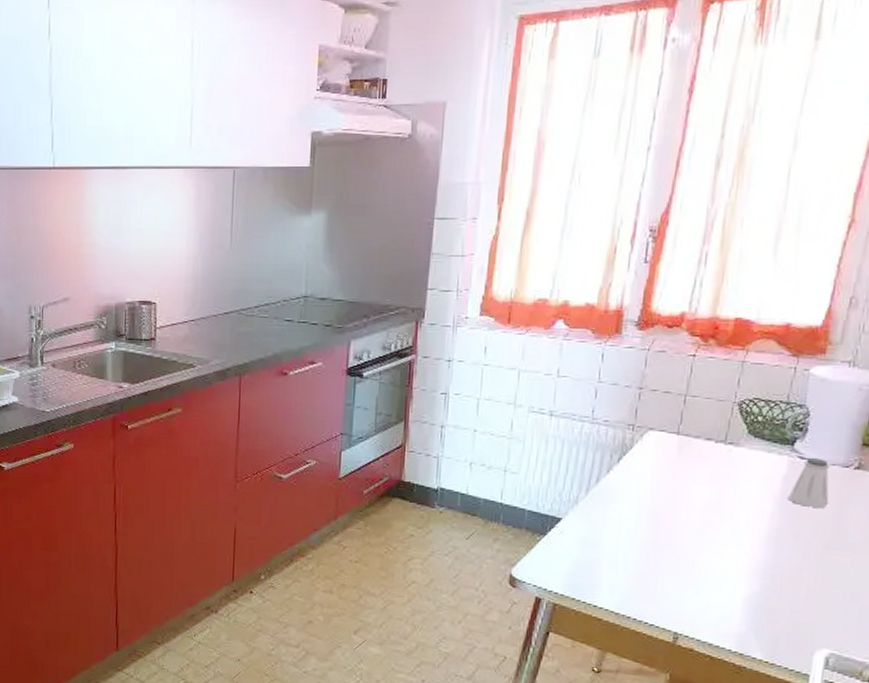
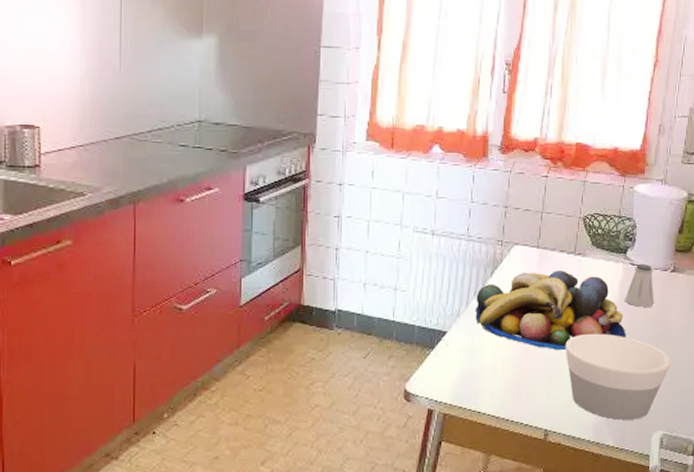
fruit bowl: none [596,460,787,549] -> present [475,271,626,351]
bowl: none [705,532,847,634] -> present [565,333,671,420]

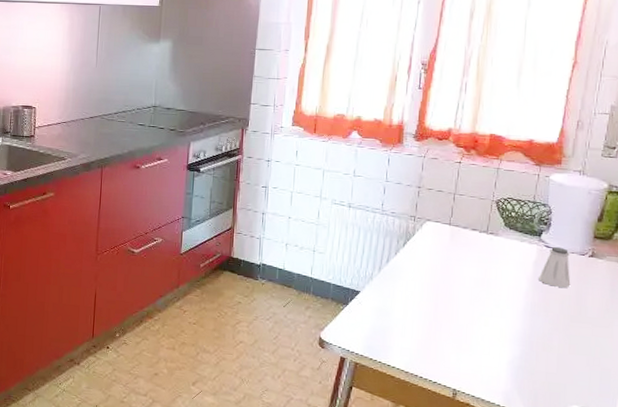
fruit bowl: present [475,271,626,351] -> none [387,246,540,320]
bowl: present [565,333,671,420] -> none [475,306,588,392]

